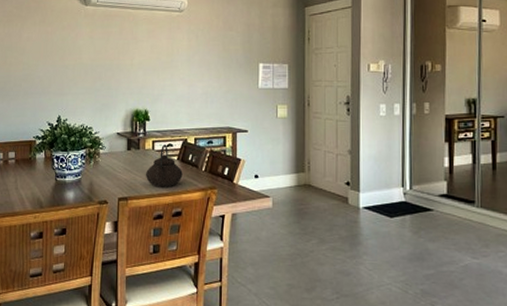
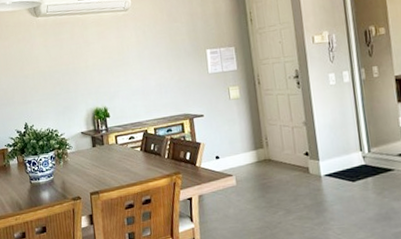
teapot: present [145,144,183,187] -> none [112,137,148,179]

